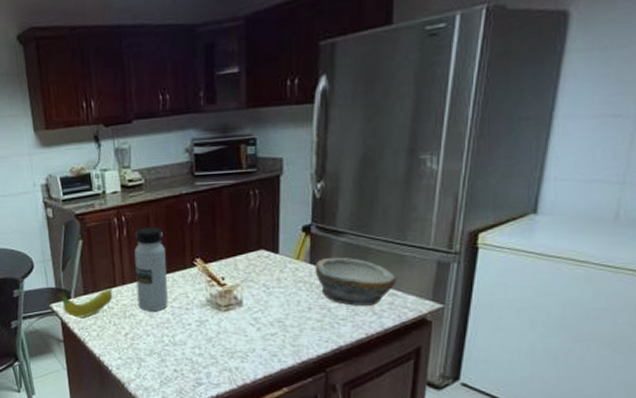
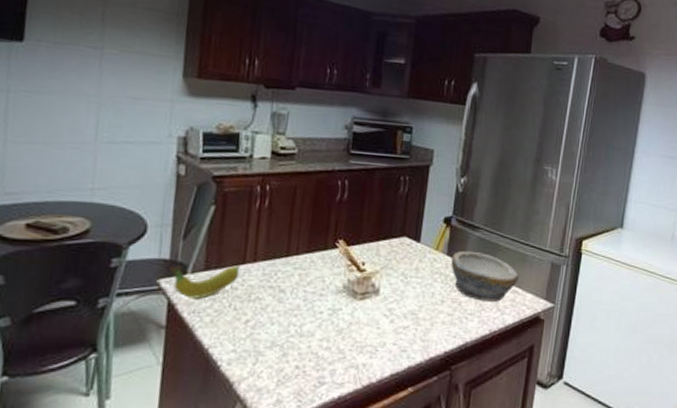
water bottle: present [134,226,168,312] -> none [267,200,308,296]

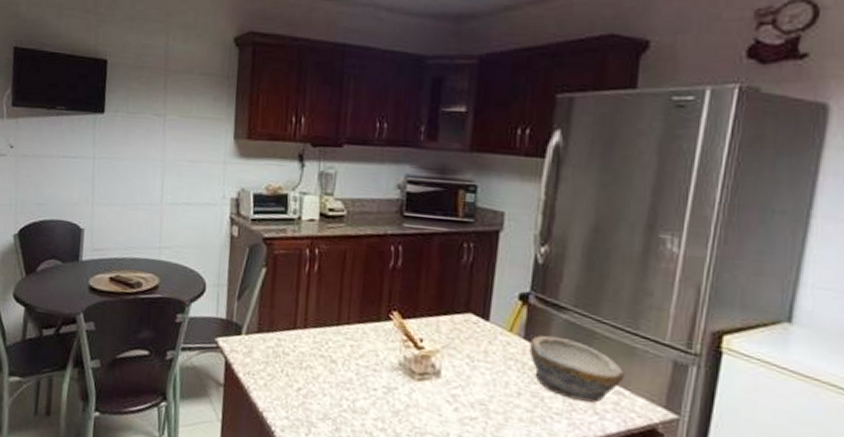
fruit: present [169,264,240,299] -> none [226,325,291,361]

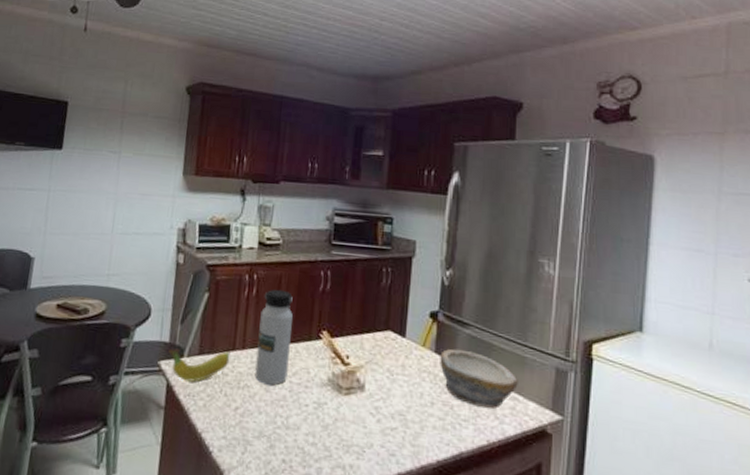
fruit: none [226,325,291,361] -> present [169,349,231,382]
water bottle: none [318,265,359,367] -> present [255,289,293,385]

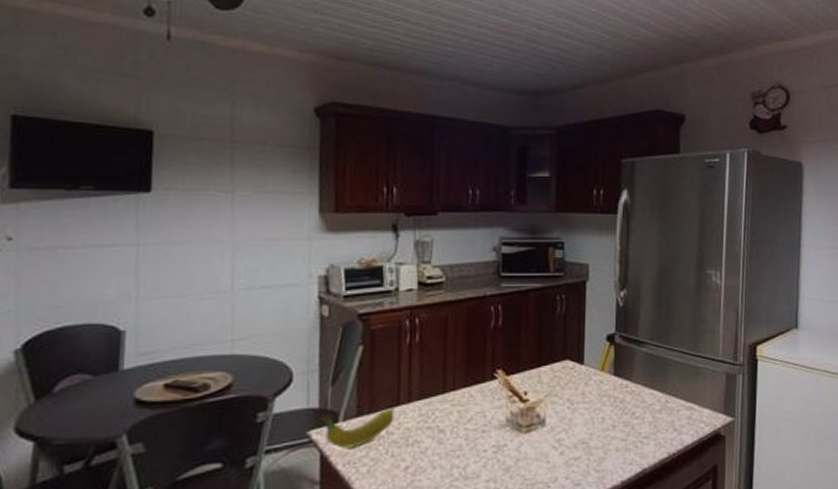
water bottle: present [255,289,293,385] -> none [425,331,463,437]
bowl: present [440,348,518,409] -> none [619,368,693,422]

